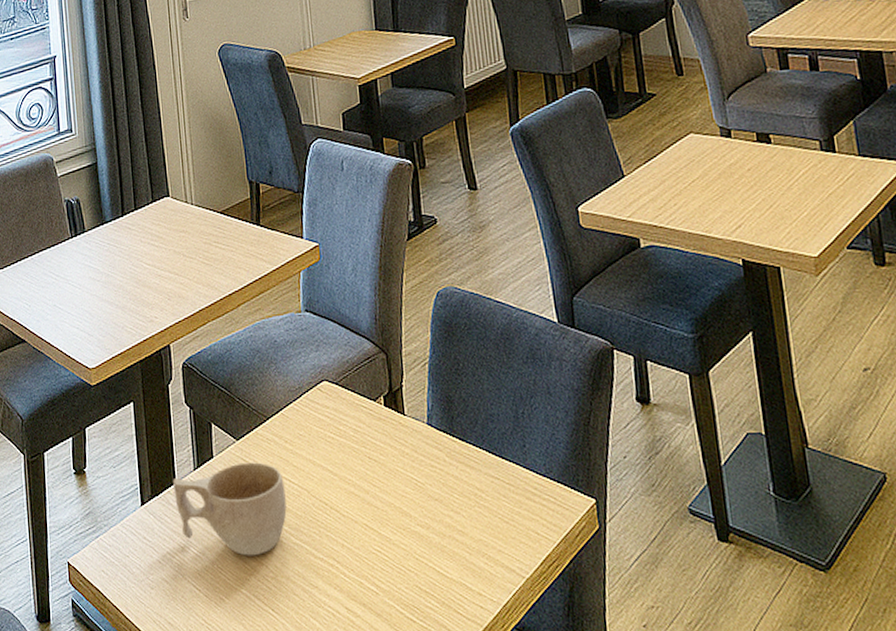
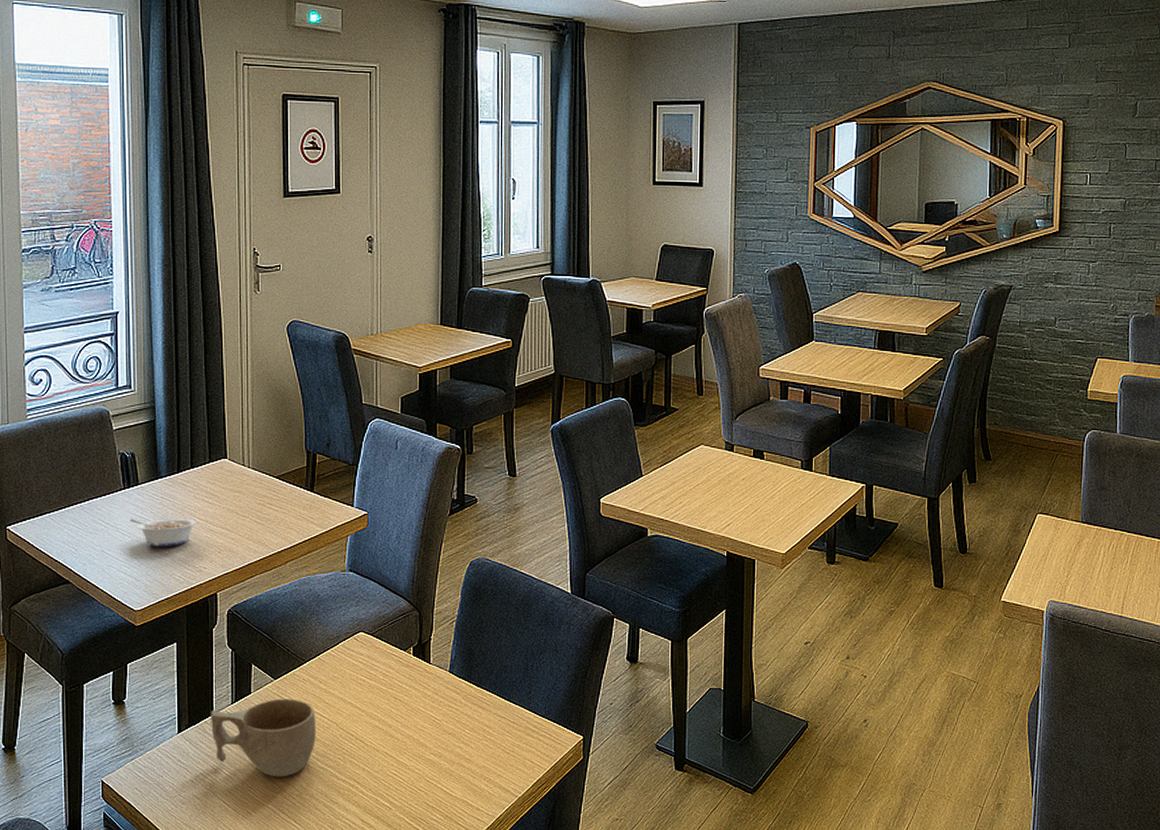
legume: none [78,264,144,297] -> present [129,518,196,546]

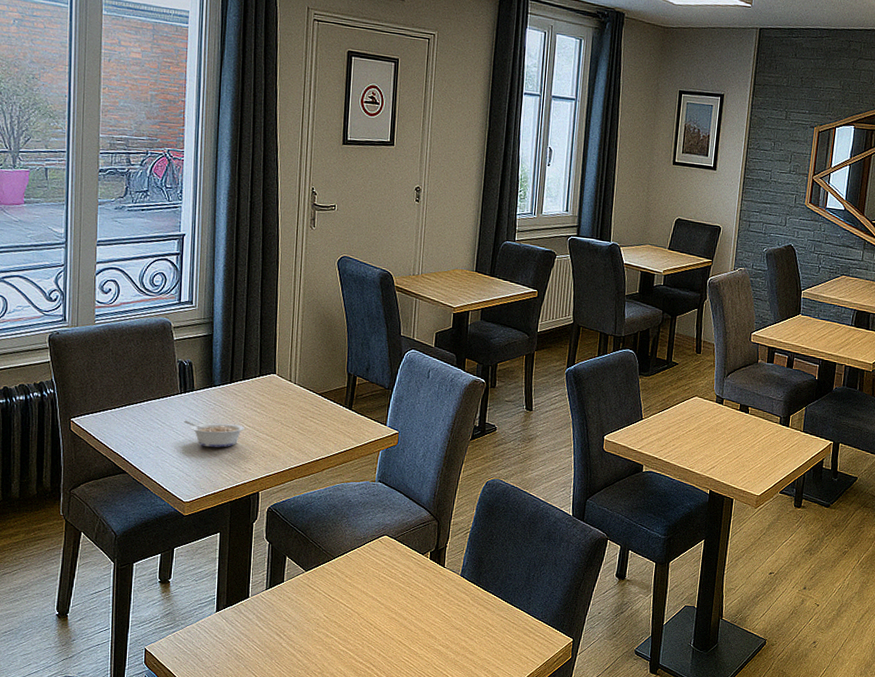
cup: present [210,698,316,777] -> none [246,588,340,657]

